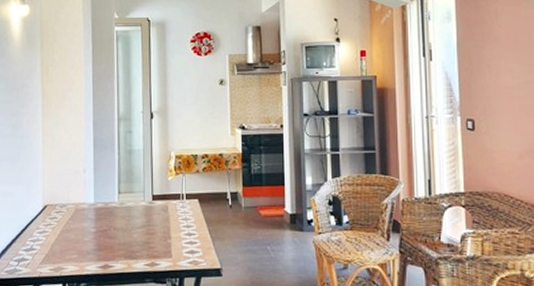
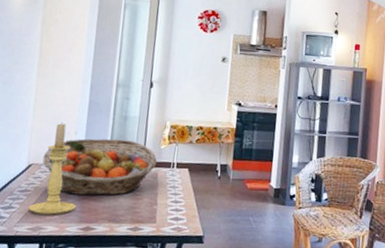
candle holder: none [48,161,93,255] -> present [28,122,76,215]
fruit basket: none [57,174,165,233] -> present [42,138,157,196]

